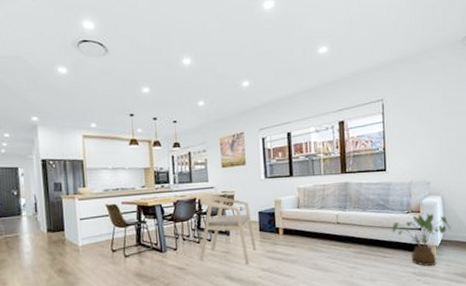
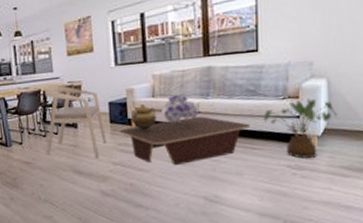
coffee table: none [268,226,382,272] -> present [119,116,251,166]
ceramic pot: none [278,214,301,239] -> present [130,104,157,131]
bouquet: none [306,206,338,232] -> present [162,94,200,123]

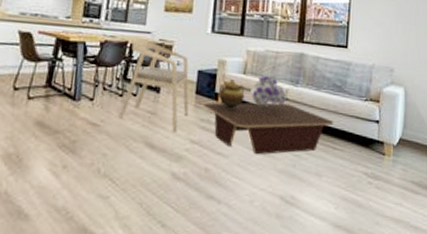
house plant: present [263,98,338,159] -> none [346,104,412,168]

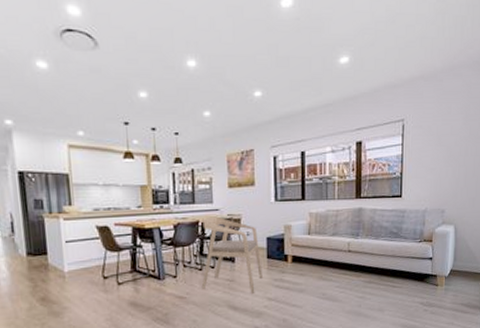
coffee table: present [203,102,334,155] -> none [275,255,393,302]
ceramic pot: present [218,79,245,110] -> none [287,241,311,267]
bouquet: present [250,75,287,107] -> none [316,233,350,260]

